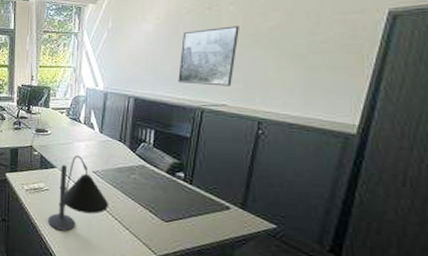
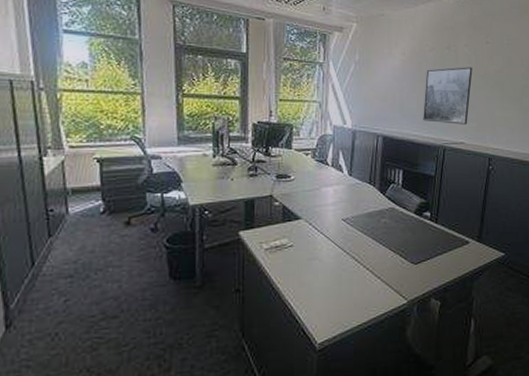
desk lamp: present [48,154,109,231] -> none [293,202,360,292]

